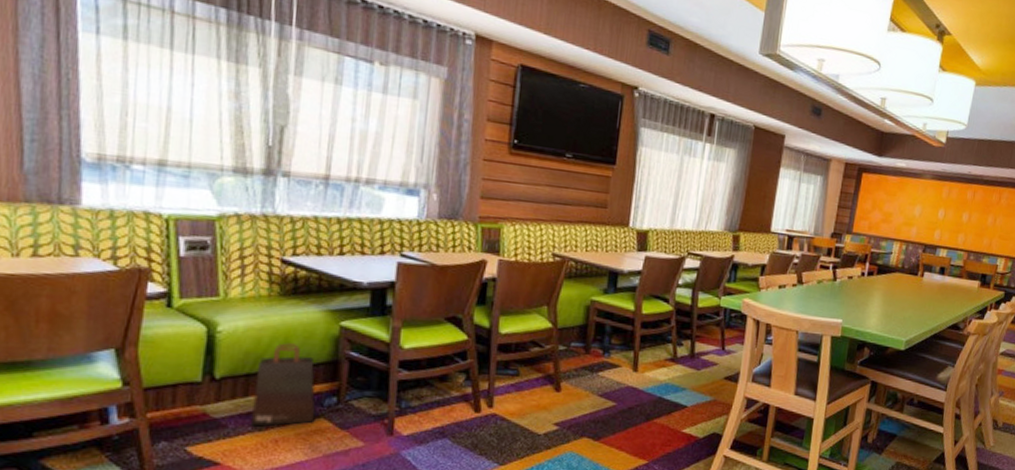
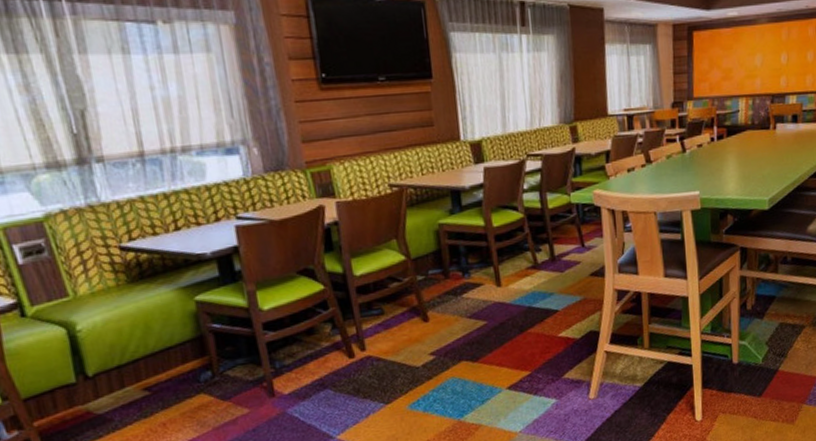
shopping bag: present [251,343,316,427] -> none [125,327,196,415]

